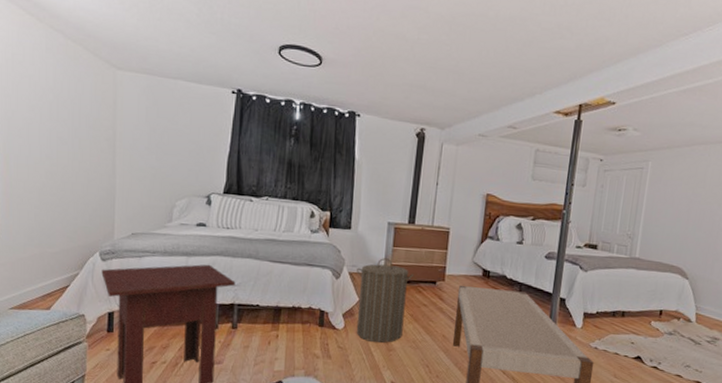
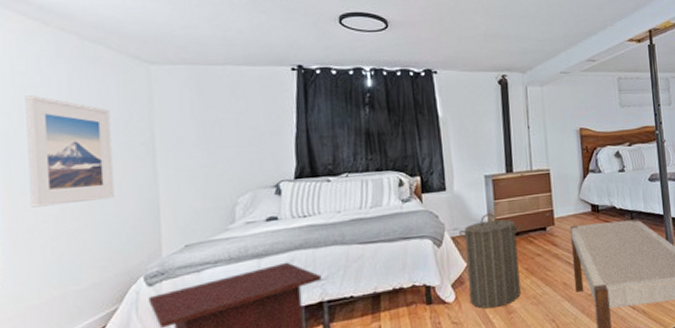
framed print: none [21,82,83,183] -> present [25,95,114,208]

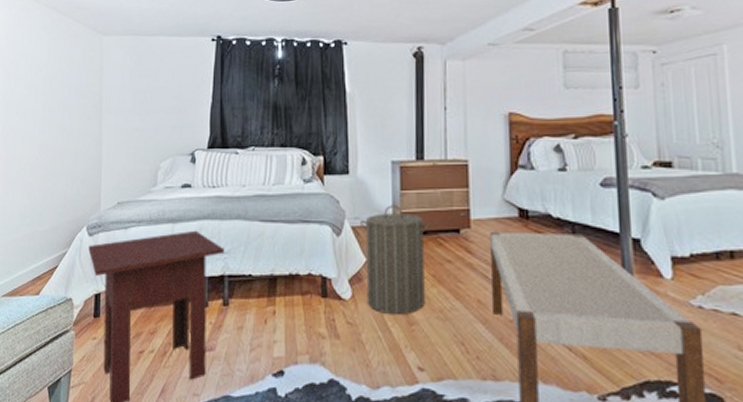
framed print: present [25,95,114,208] -> none [17,61,73,156]

